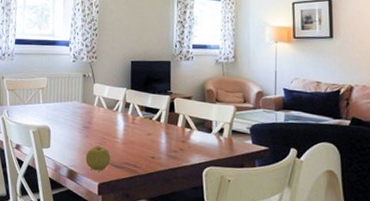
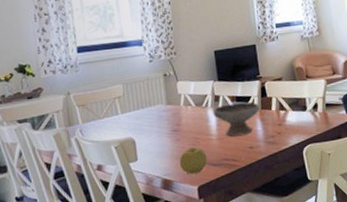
bowl: none [122,112,167,144] -> present [213,102,260,137]

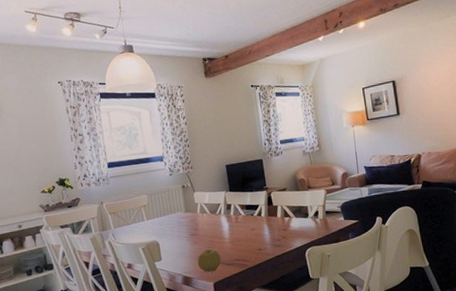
bowl: present [213,102,260,137] -> none [225,210,267,240]

